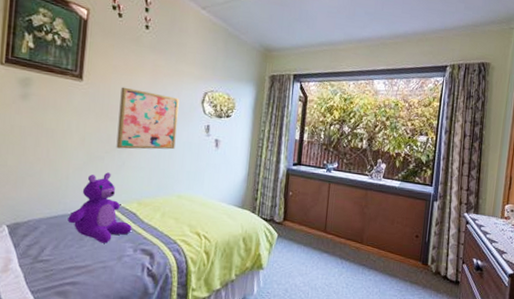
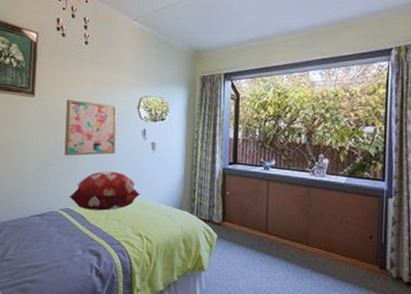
teddy bear: present [68,172,132,243] -> none [26,178,81,244]
decorative pillow: none [121,167,201,209] -> present [70,171,141,211]

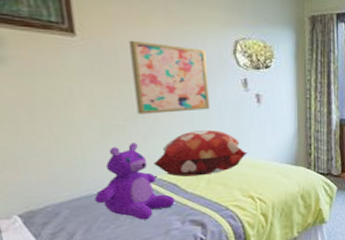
teddy bear: none [26,178,81,244] -> present [94,143,175,220]

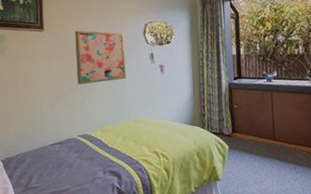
teddy bear: present [94,143,175,220] -> none [47,106,100,169]
decorative pillow: present [154,131,248,177] -> none [86,96,154,134]

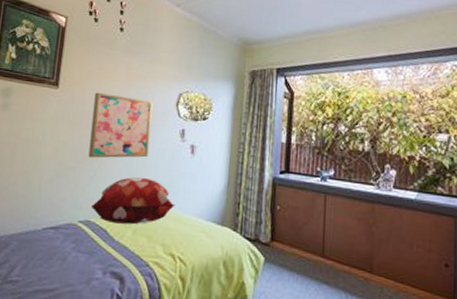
decorative pillow: none [86,96,154,134] -> present [91,177,175,225]

